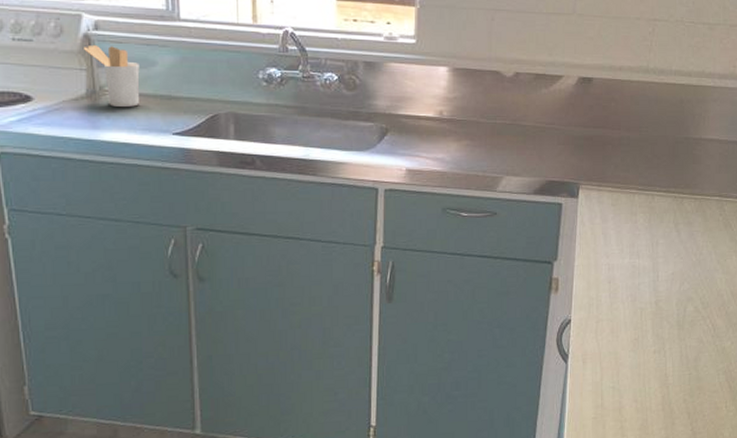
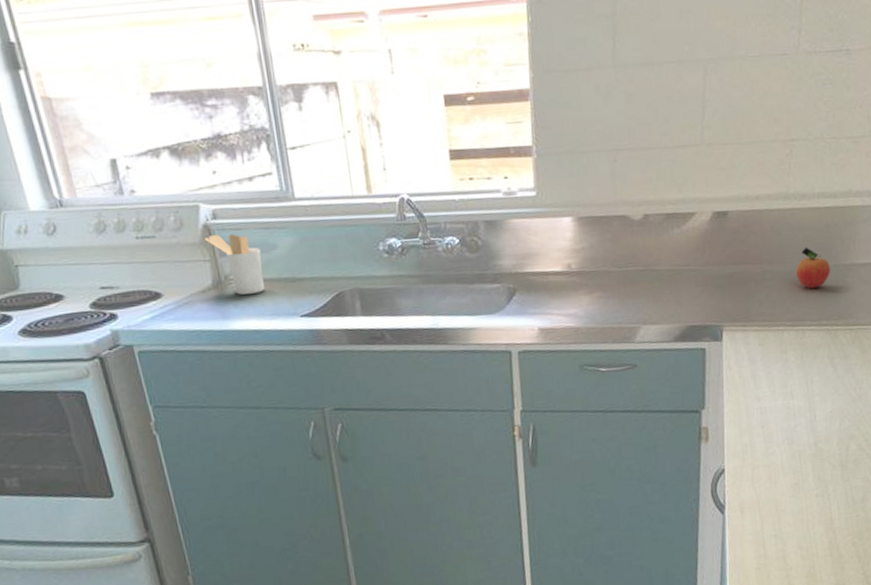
fruit: none [650,118,681,157] -> present [796,246,830,289]

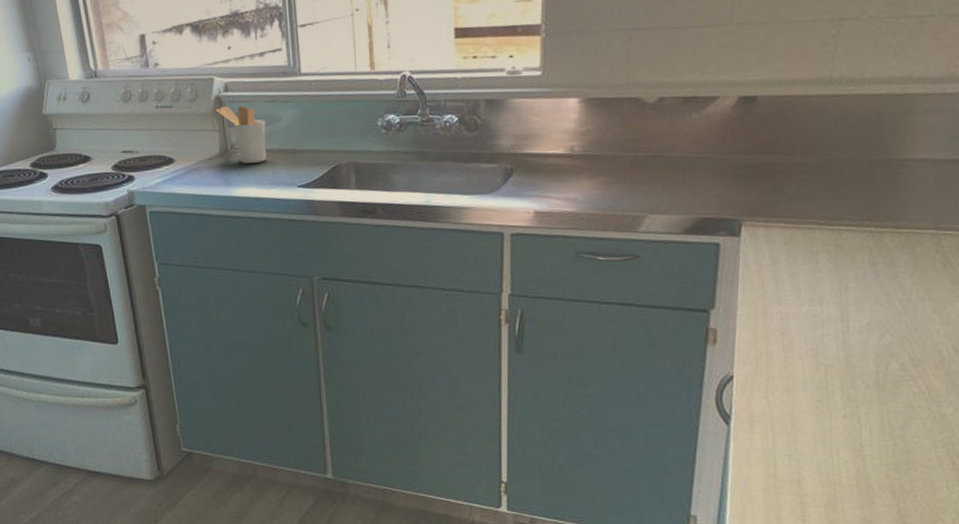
fruit: present [796,246,830,289] -> none [836,137,878,185]

